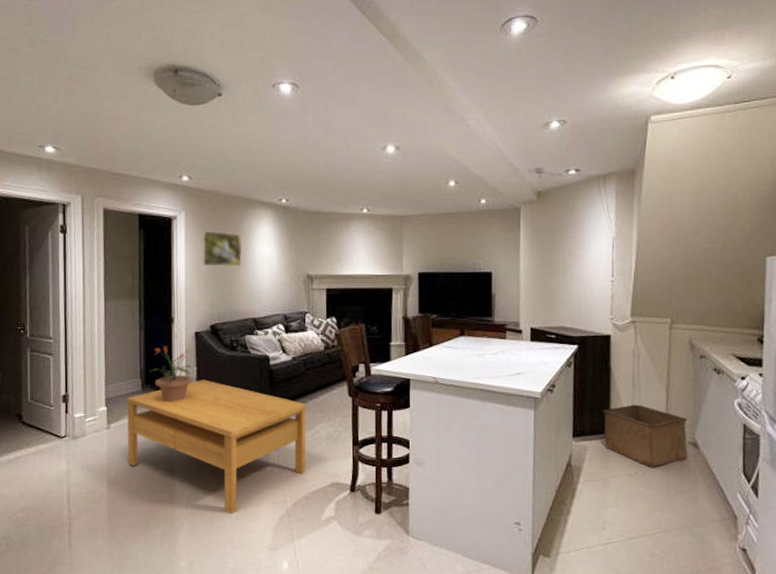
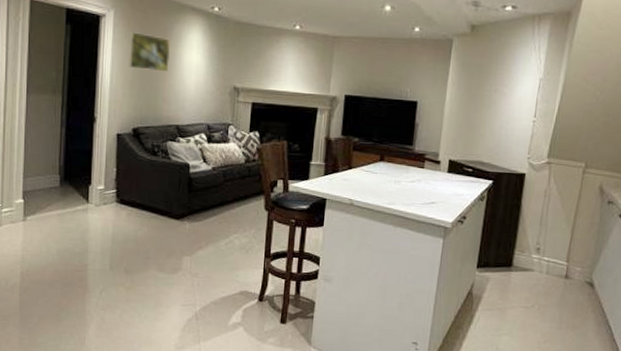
coffee table: present [127,380,307,514] -> none [42,181,223,312]
potted plant: present [149,346,194,403] -> none [68,144,112,201]
storage bin: present [603,404,688,468] -> none [506,241,587,303]

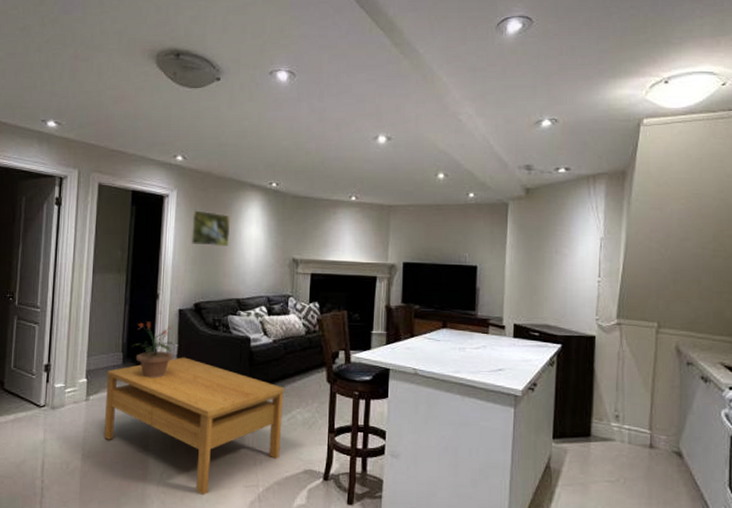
coffee table: none [42,181,223,312] -> present [103,357,284,495]
potted plant: none [68,144,112,201] -> present [131,321,174,378]

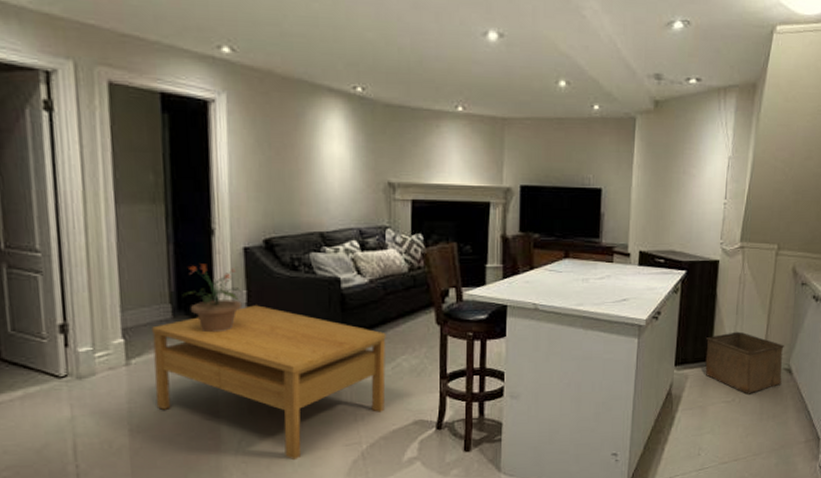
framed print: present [189,209,231,247] -> none [250,119,306,169]
storage bin: none [585,408,672,476] -> present [705,331,784,395]

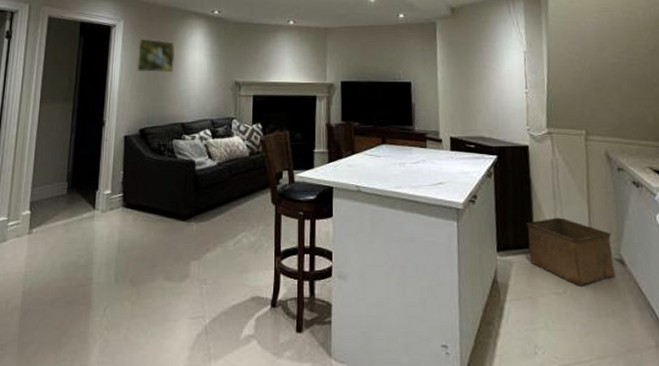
coffee table: present [152,305,386,459] -> none [45,184,230,329]
potted plant: present [182,264,243,333] -> none [76,149,119,207]
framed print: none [250,119,306,169] -> present [135,37,175,73]

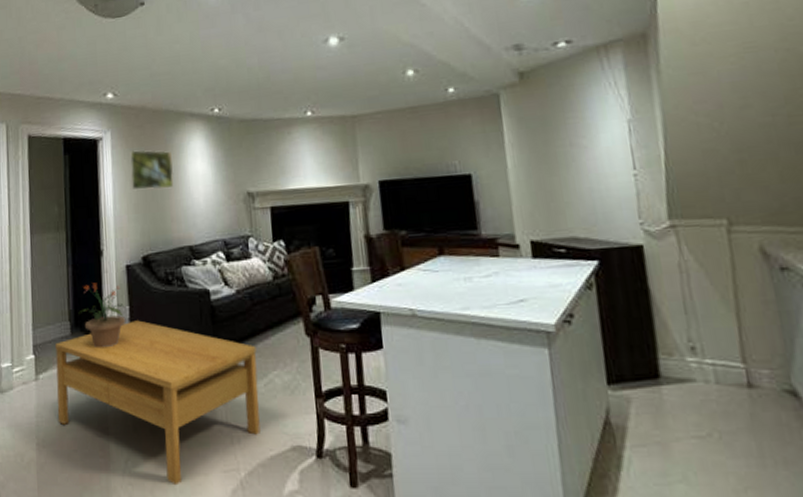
coffee table: none [45,184,230,329] -> present [55,320,261,484]
potted plant: none [76,149,119,207] -> present [78,282,126,349]
storage bin: present [526,217,616,286] -> none [647,337,786,427]

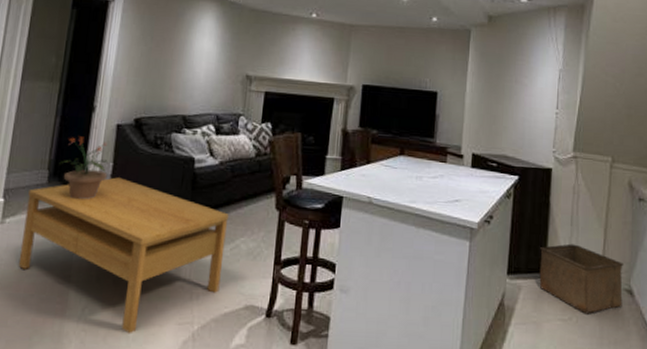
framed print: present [129,149,174,190] -> none [134,16,181,60]
storage bin: none [647,337,786,427] -> present [539,243,623,314]

